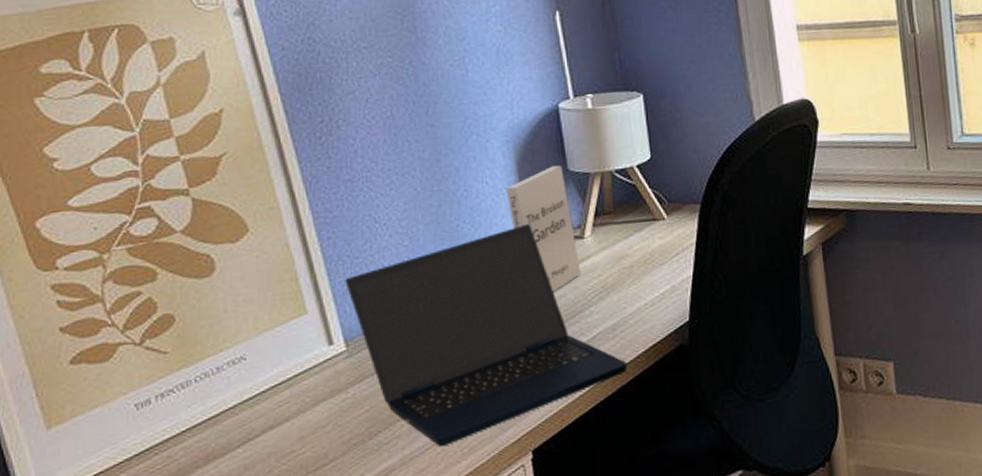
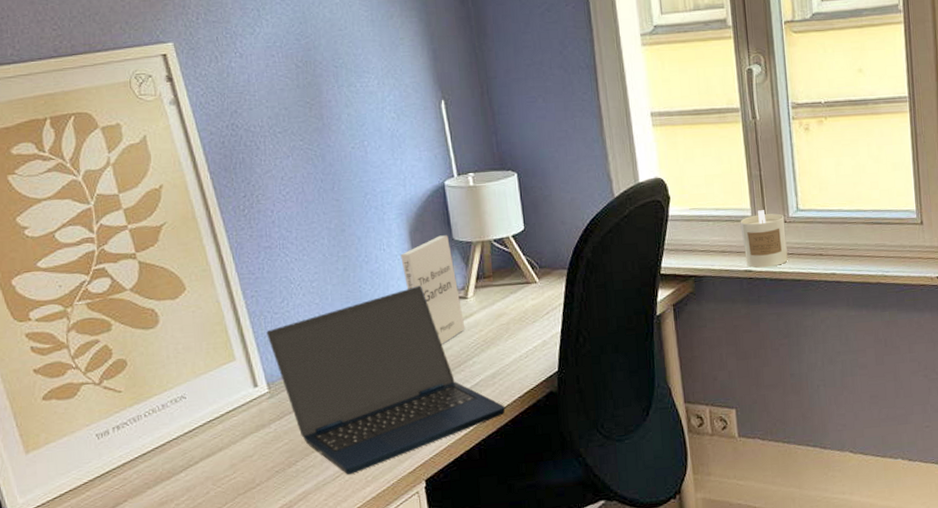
candle: none [898,135,952,201] -> present [740,210,788,268]

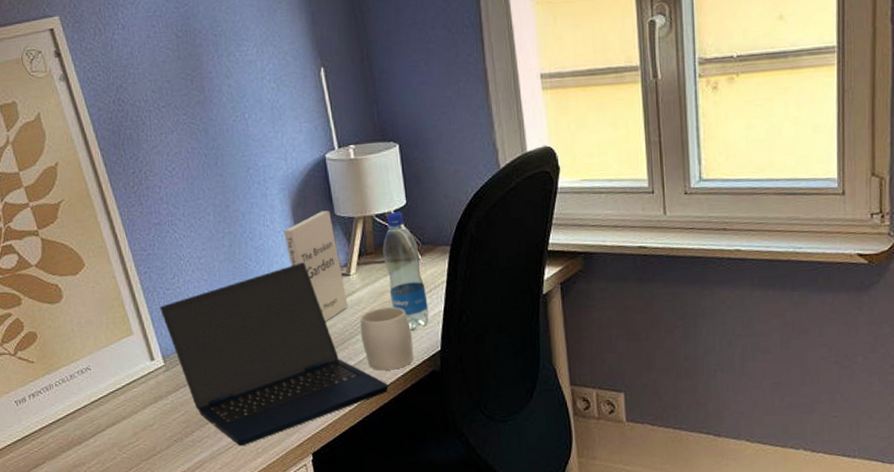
mug: none [477,329,532,393] -> present [360,307,414,371]
bottle: none [500,237,546,352] -> present [382,211,429,331]
candle: present [740,210,788,268] -> none [635,180,687,244]

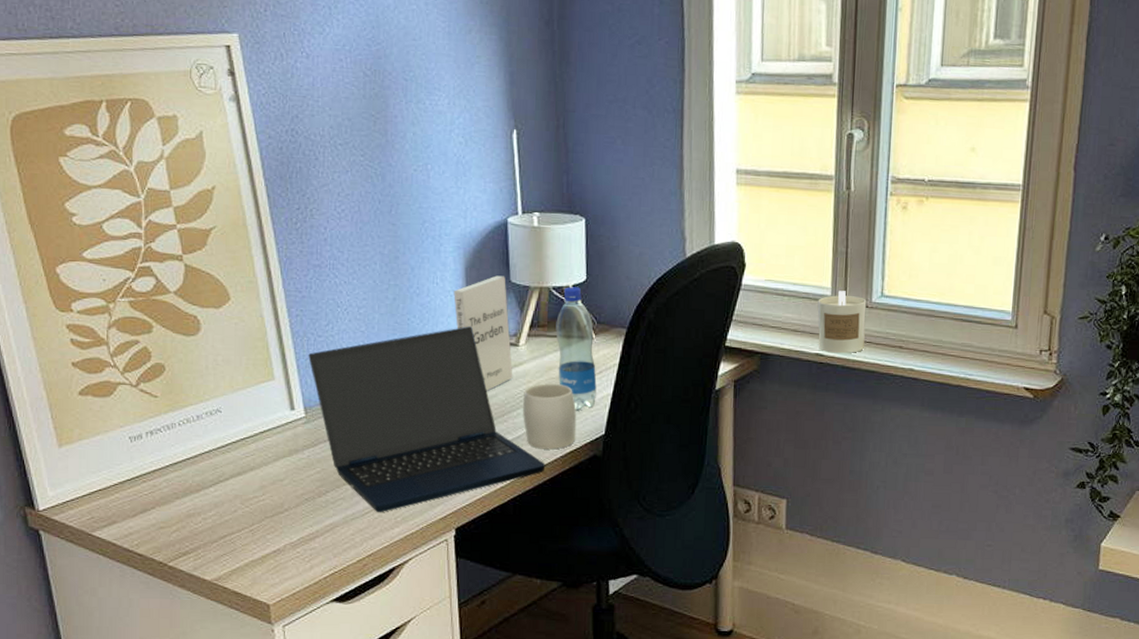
candle: none [635,180,687,244] -> present [817,291,867,354]

